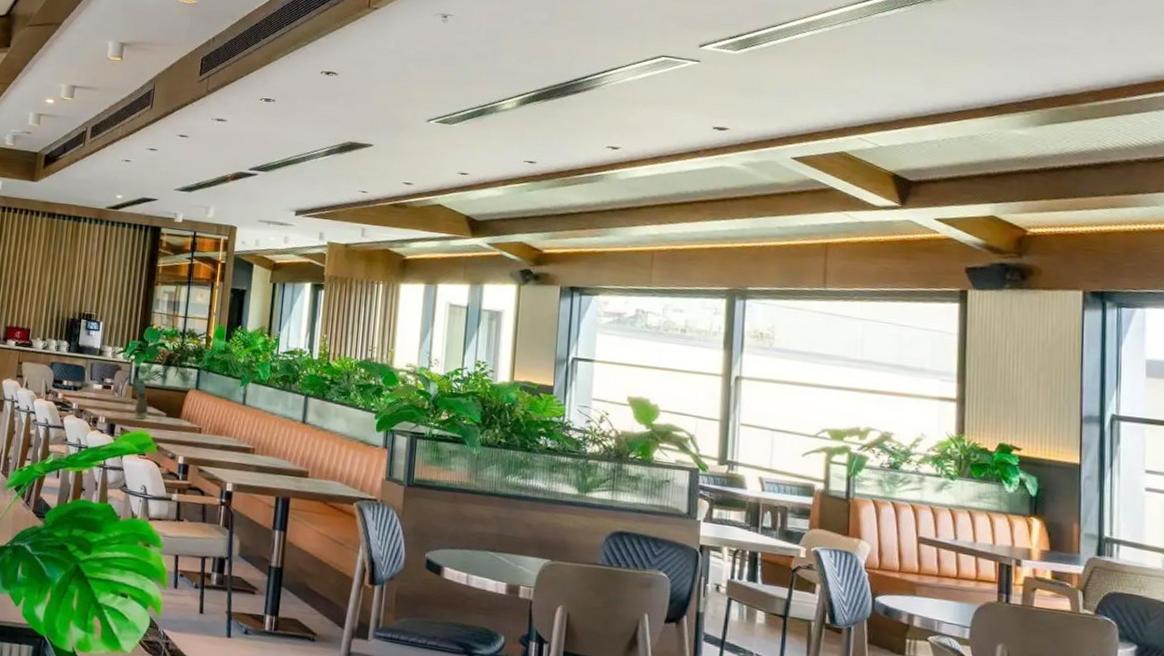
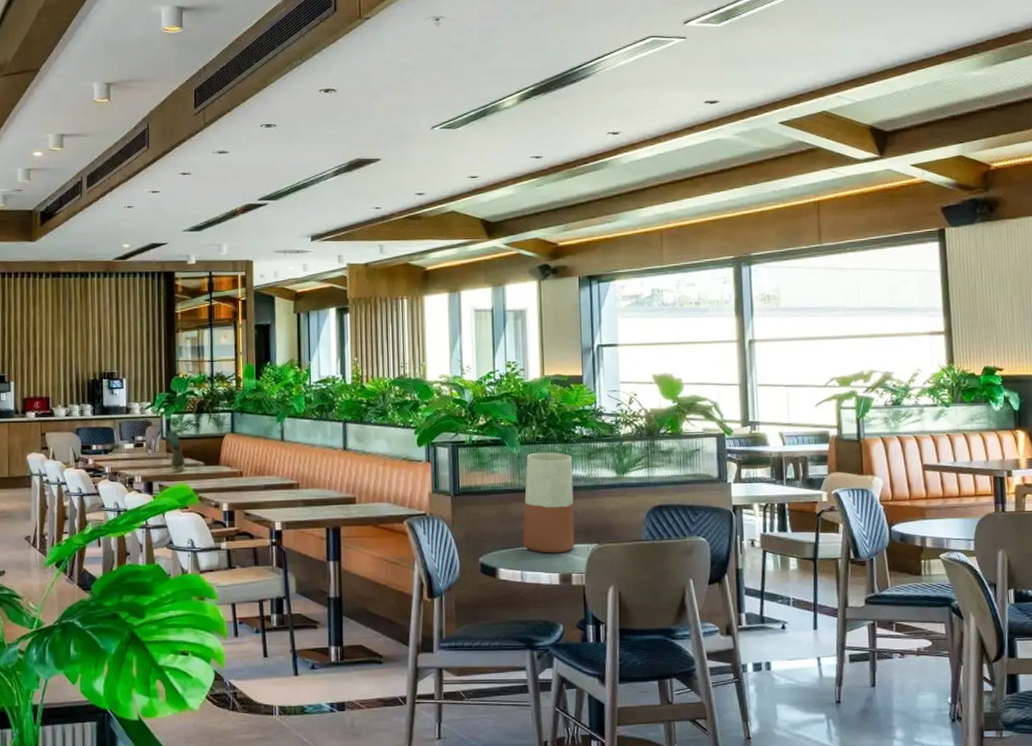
vase: none [472,456,533,564] -> present [522,452,575,554]

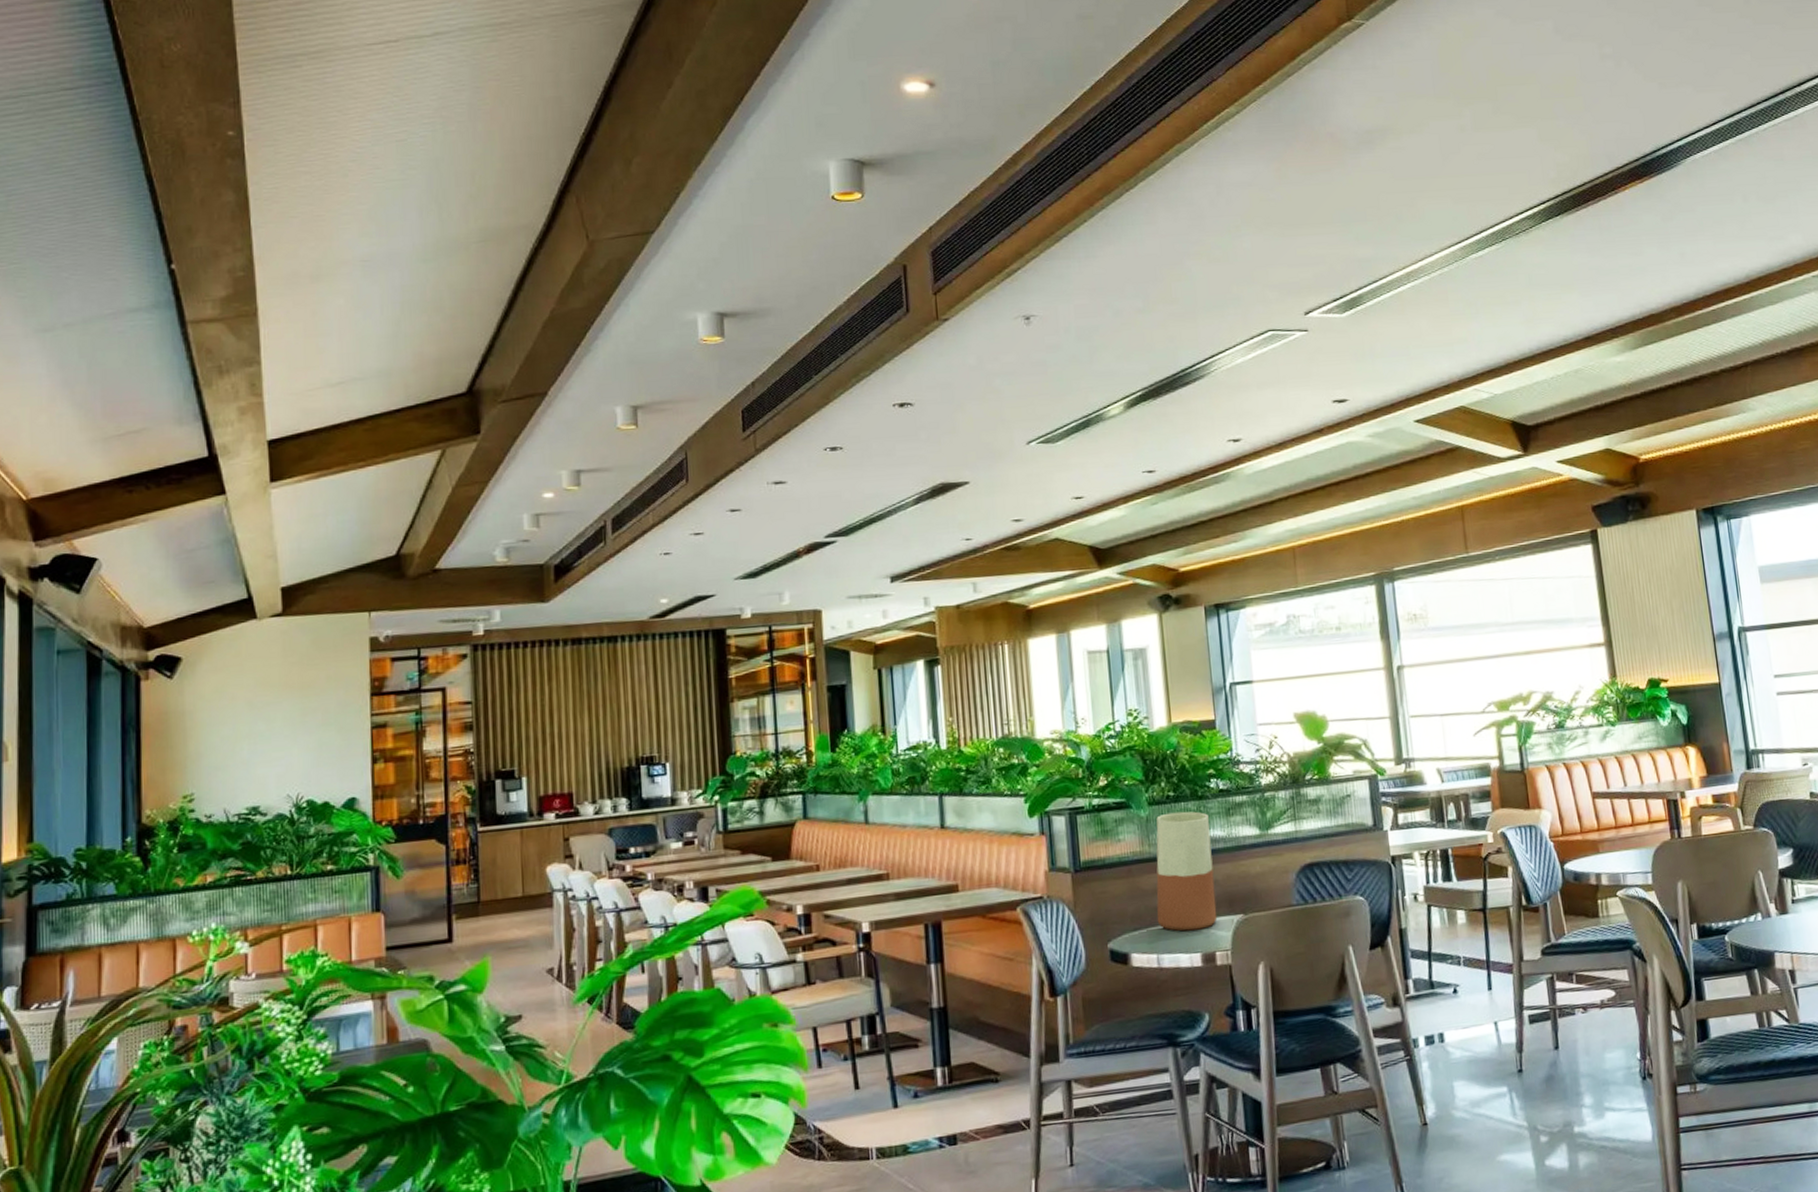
vase: present [165,428,186,473] -> none [721,819,749,874]

